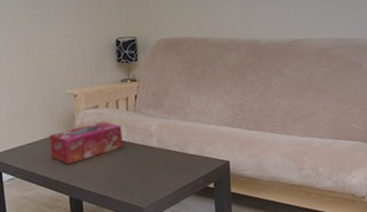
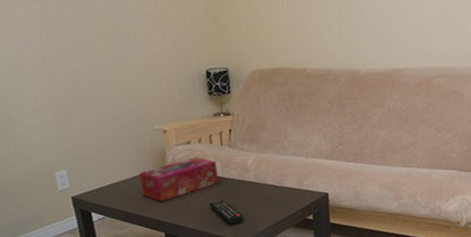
remote control: none [113,165,146,191] -> present [209,200,244,225]

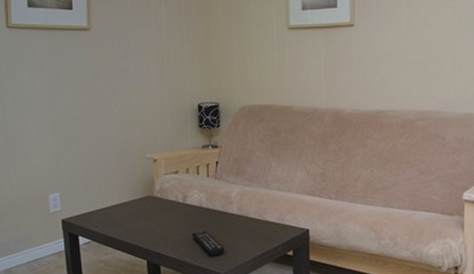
tissue box: present [139,157,219,201] -> none [127,186,203,229]

